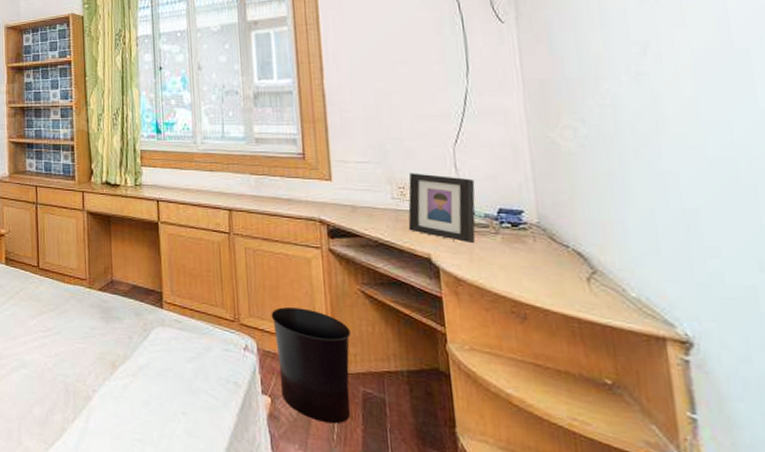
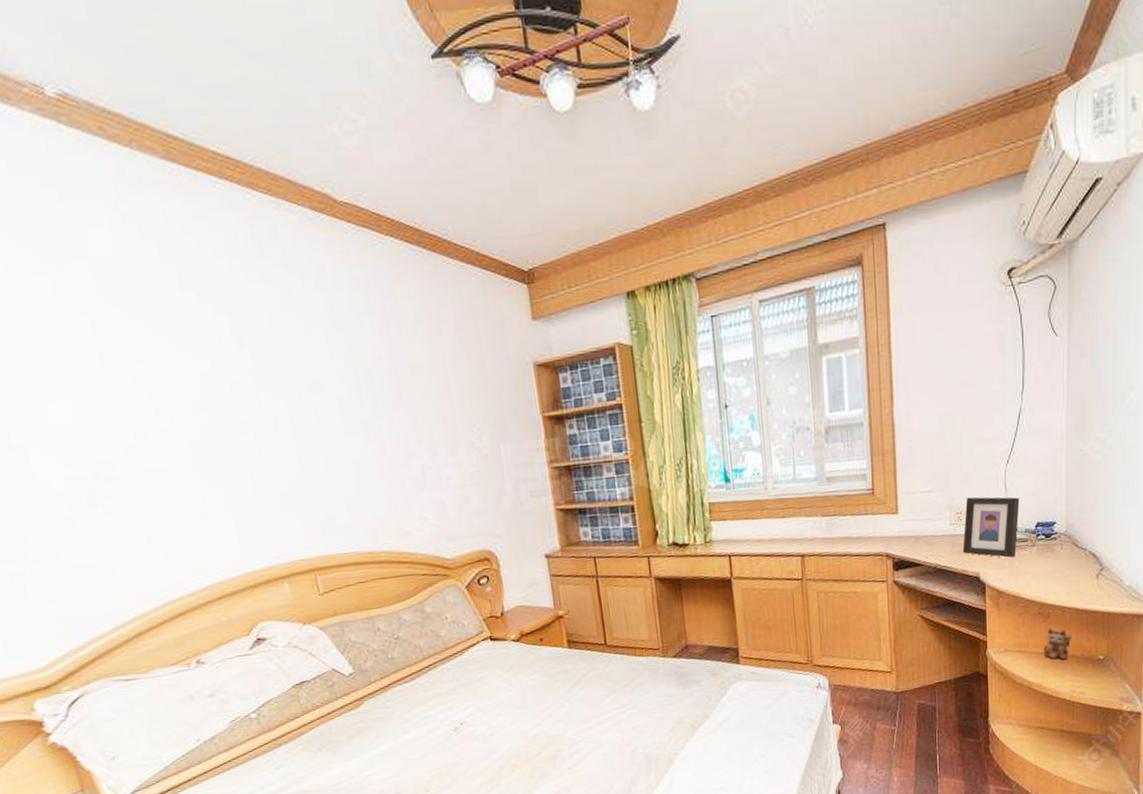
waste bin: present [271,307,351,424] -> none [841,640,910,736]
decorative figurine: none [523,332,562,375] -> present [1043,627,1072,660]

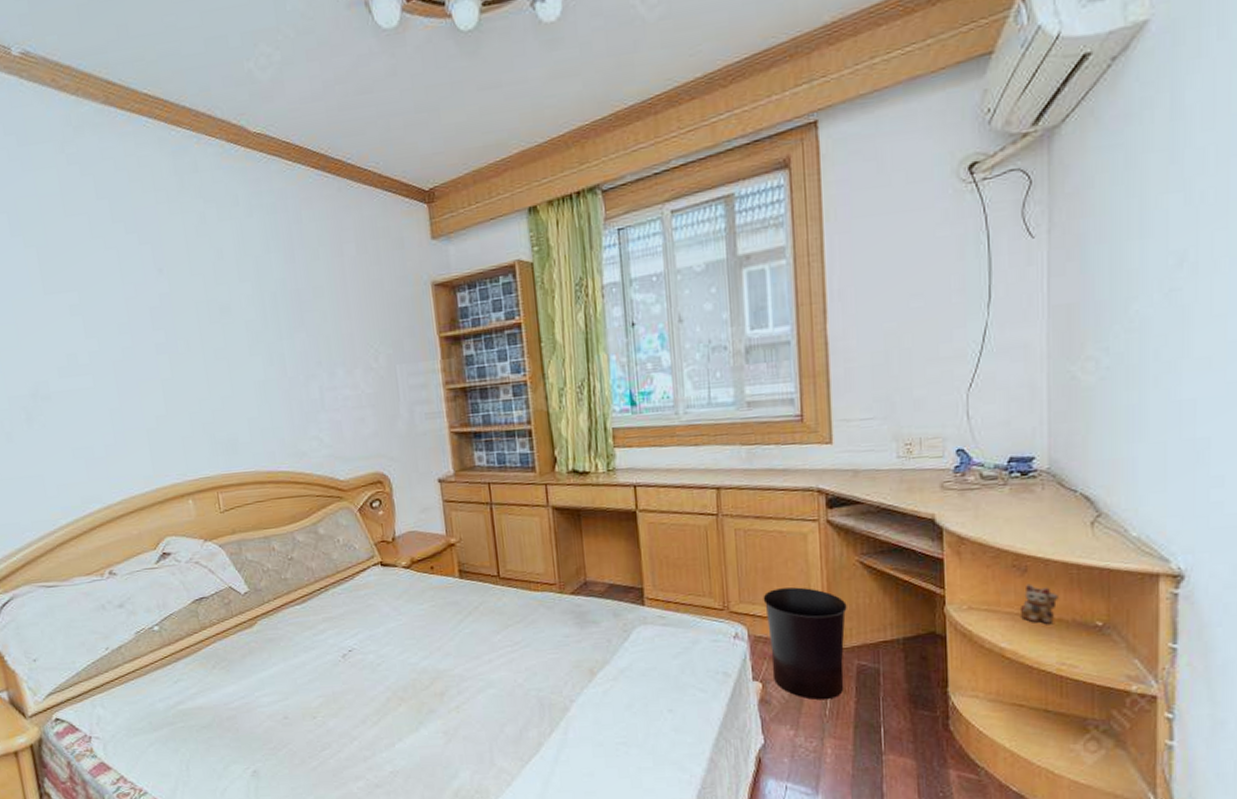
waste bin: none [841,640,910,736] -> present [763,587,847,700]
picture frame: present [962,497,1020,558] -> none [913,425,987,499]

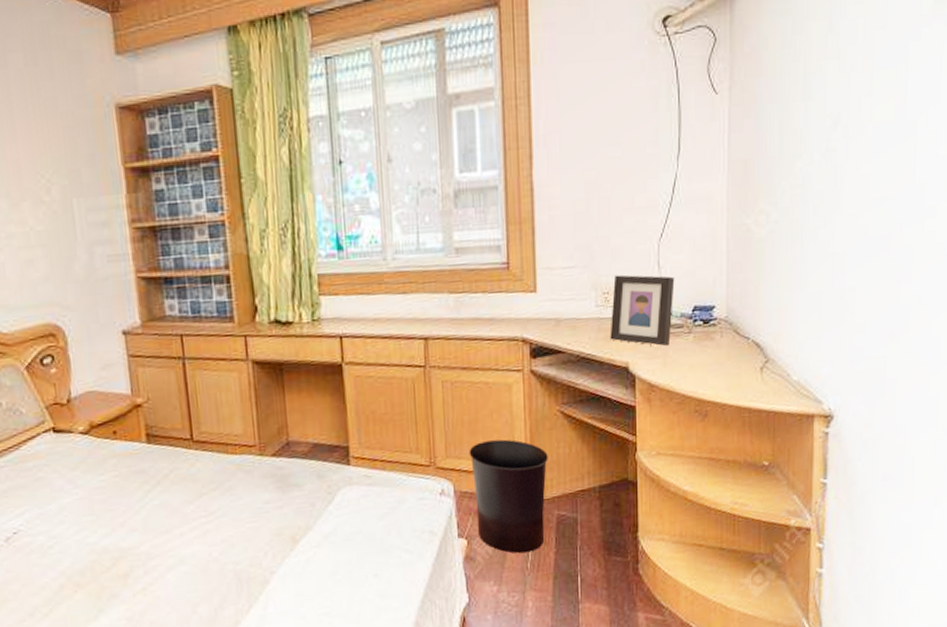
picture frame: none [913,425,987,499] -> present [610,274,675,347]
decorative figurine: present [1019,584,1058,624] -> none [700,428,733,466]

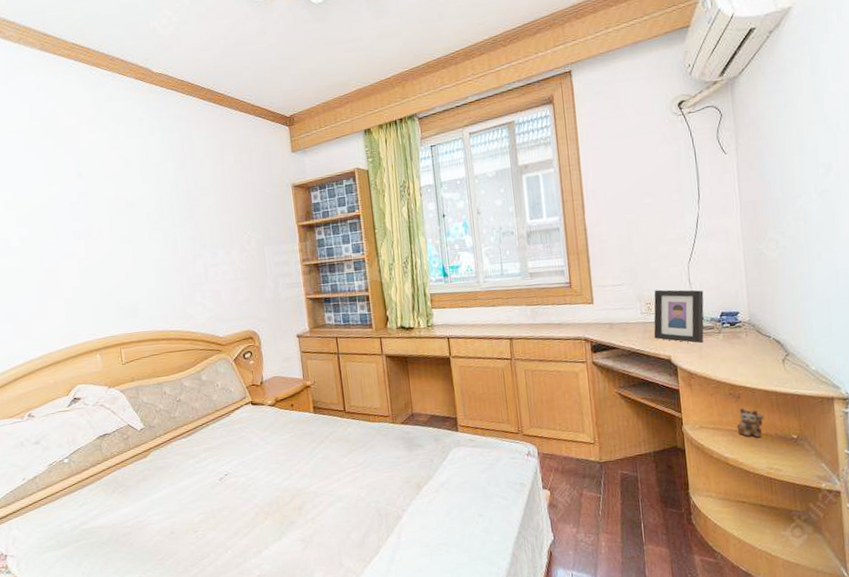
waste bin: present [469,439,548,553] -> none [547,414,612,503]
decorative figurine: none [700,428,733,466] -> present [737,407,764,438]

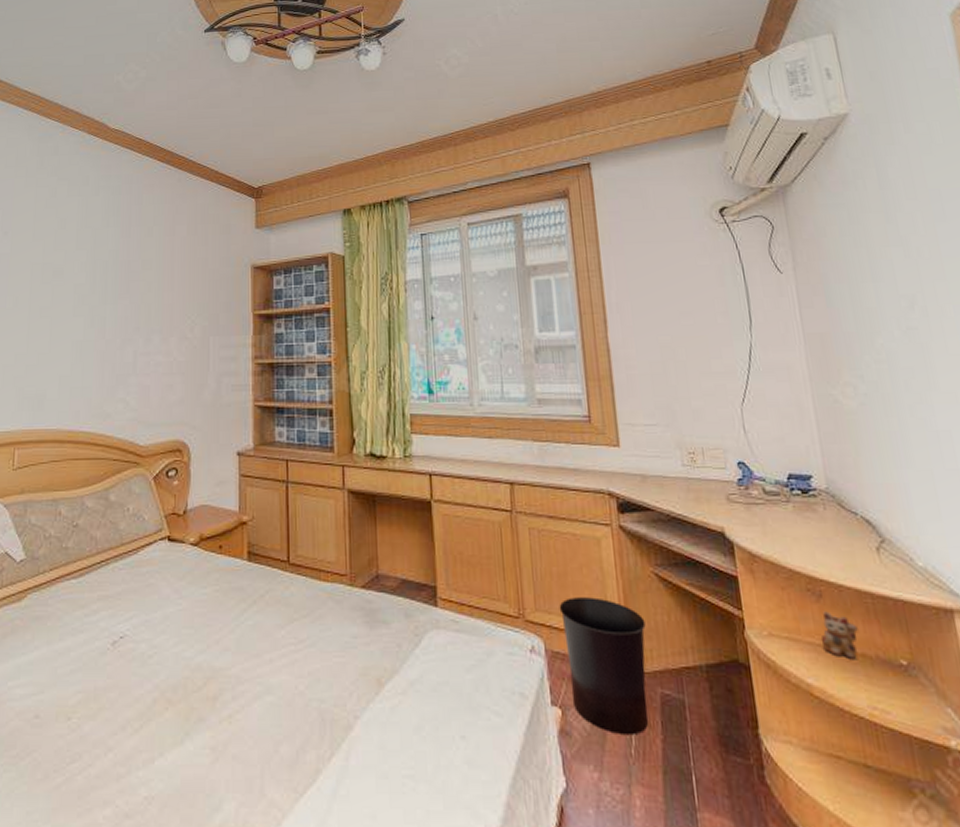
waste bin: none [547,414,612,503] -> present [559,597,649,736]
picture frame: present [653,289,704,344] -> none [698,436,768,514]

